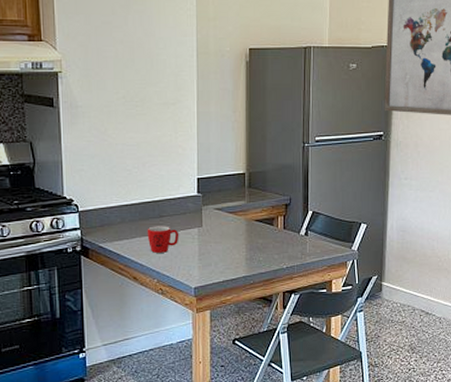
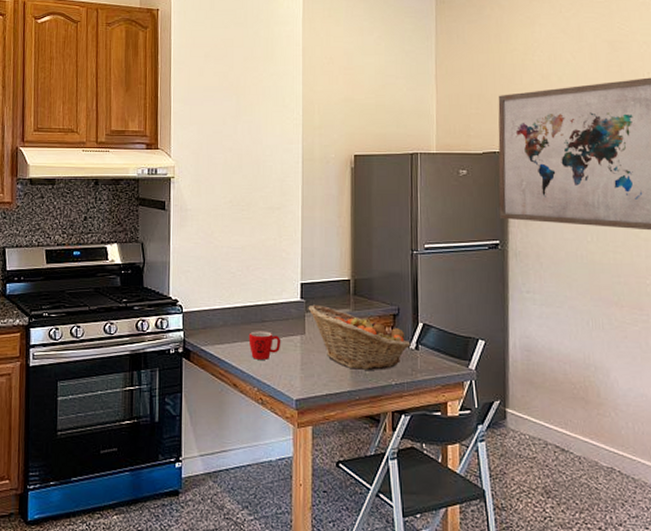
fruit basket: none [205,198,301,257] -> present [308,304,411,370]

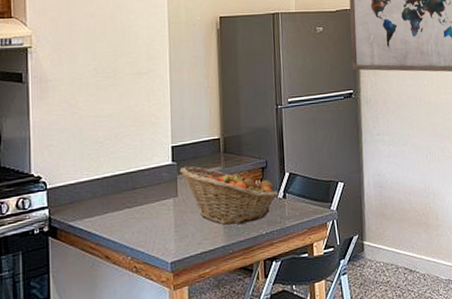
mug: present [248,331,281,360] -> none [119,198,154,228]

